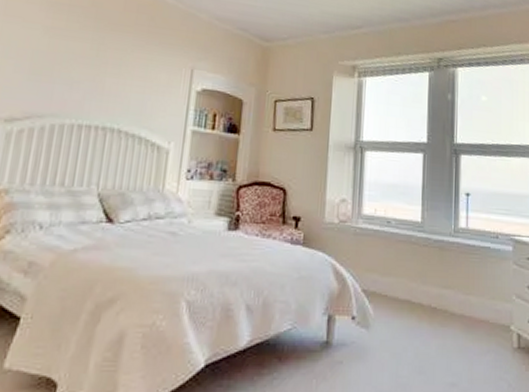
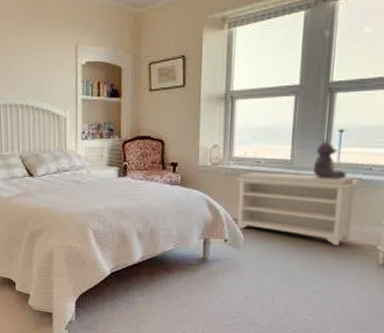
bench: none [366,234,489,325] -> present [236,173,361,246]
stuffed bear: none [443,202,475,247] -> present [312,140,346,179]

